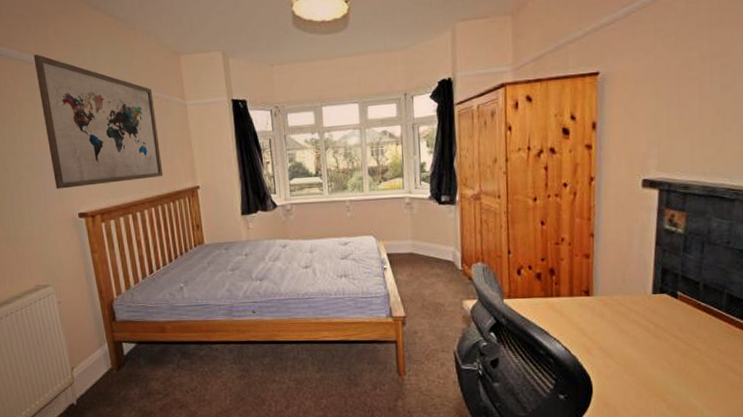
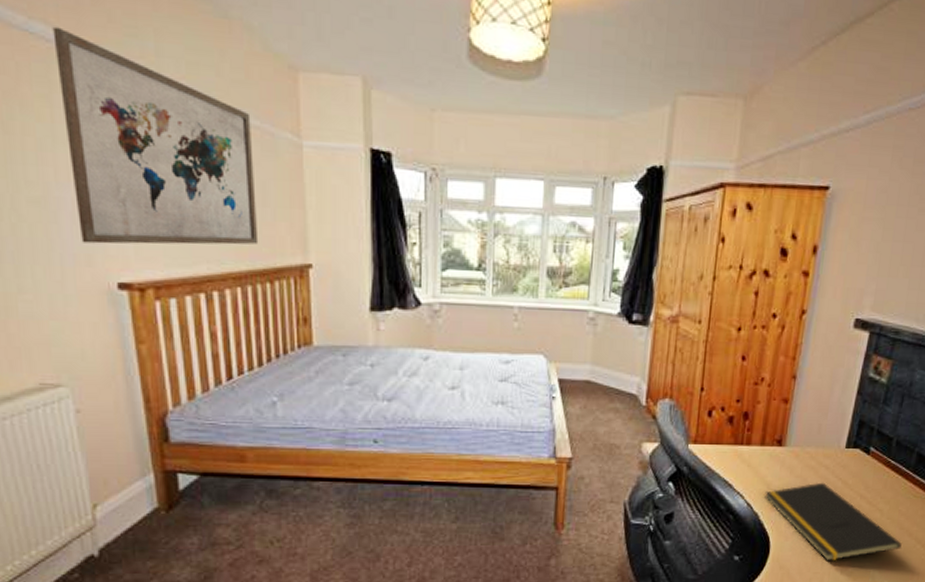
notepad: none [580,326,726,399] -> present [764,482,902,562]

